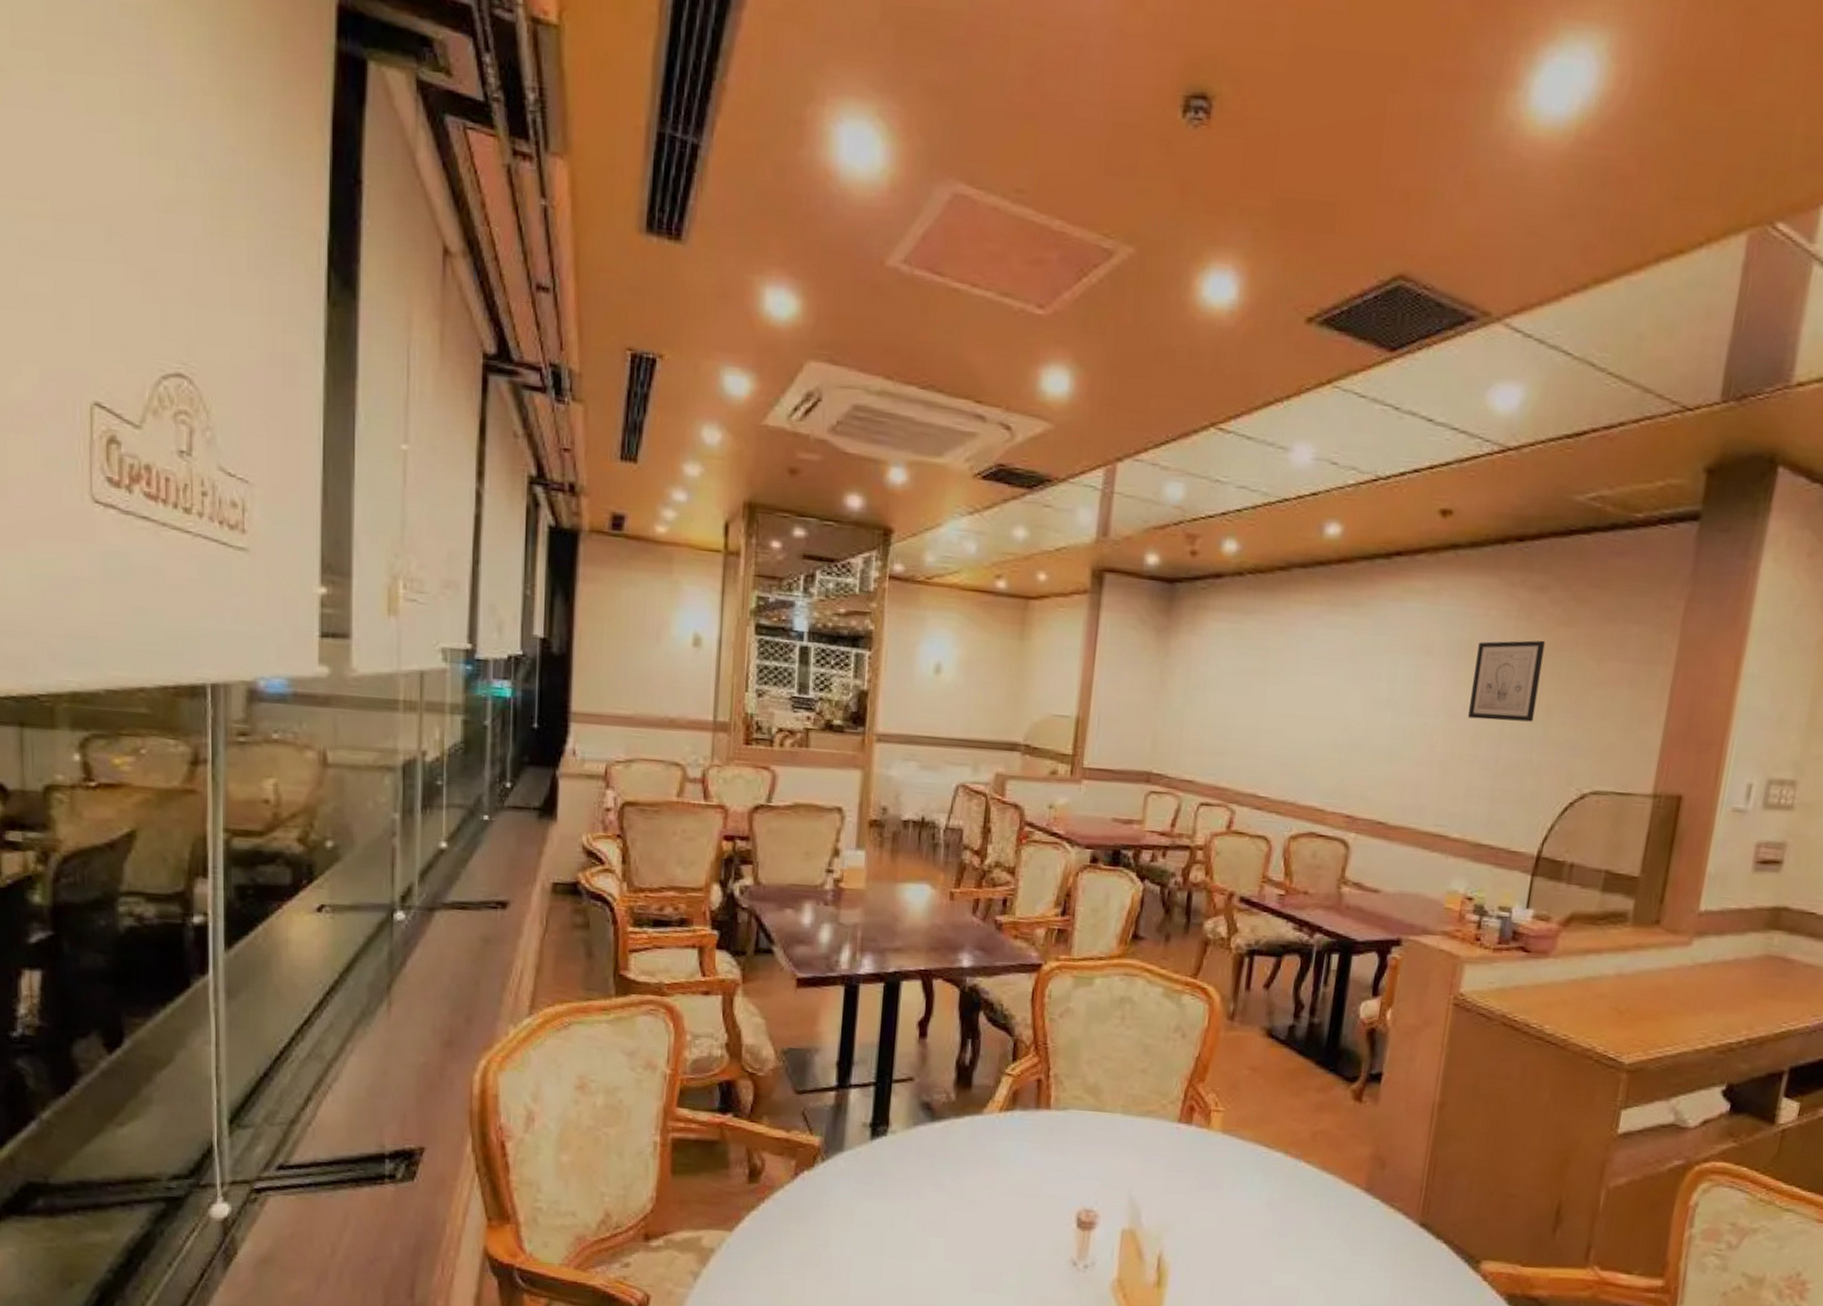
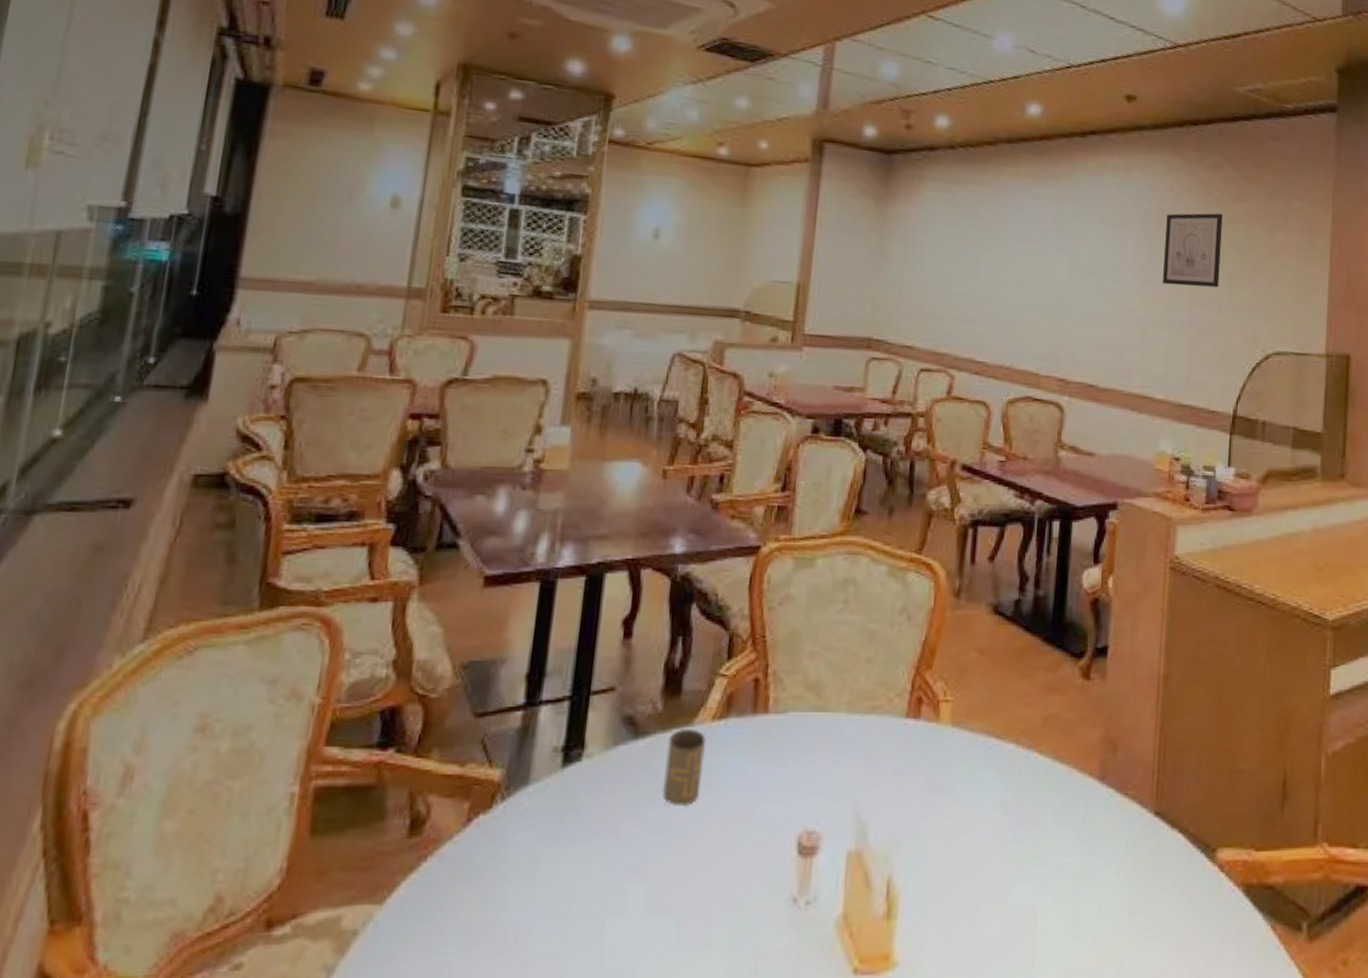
bottle: none [956,1116,995,1181] -> present [662,728,706,807]

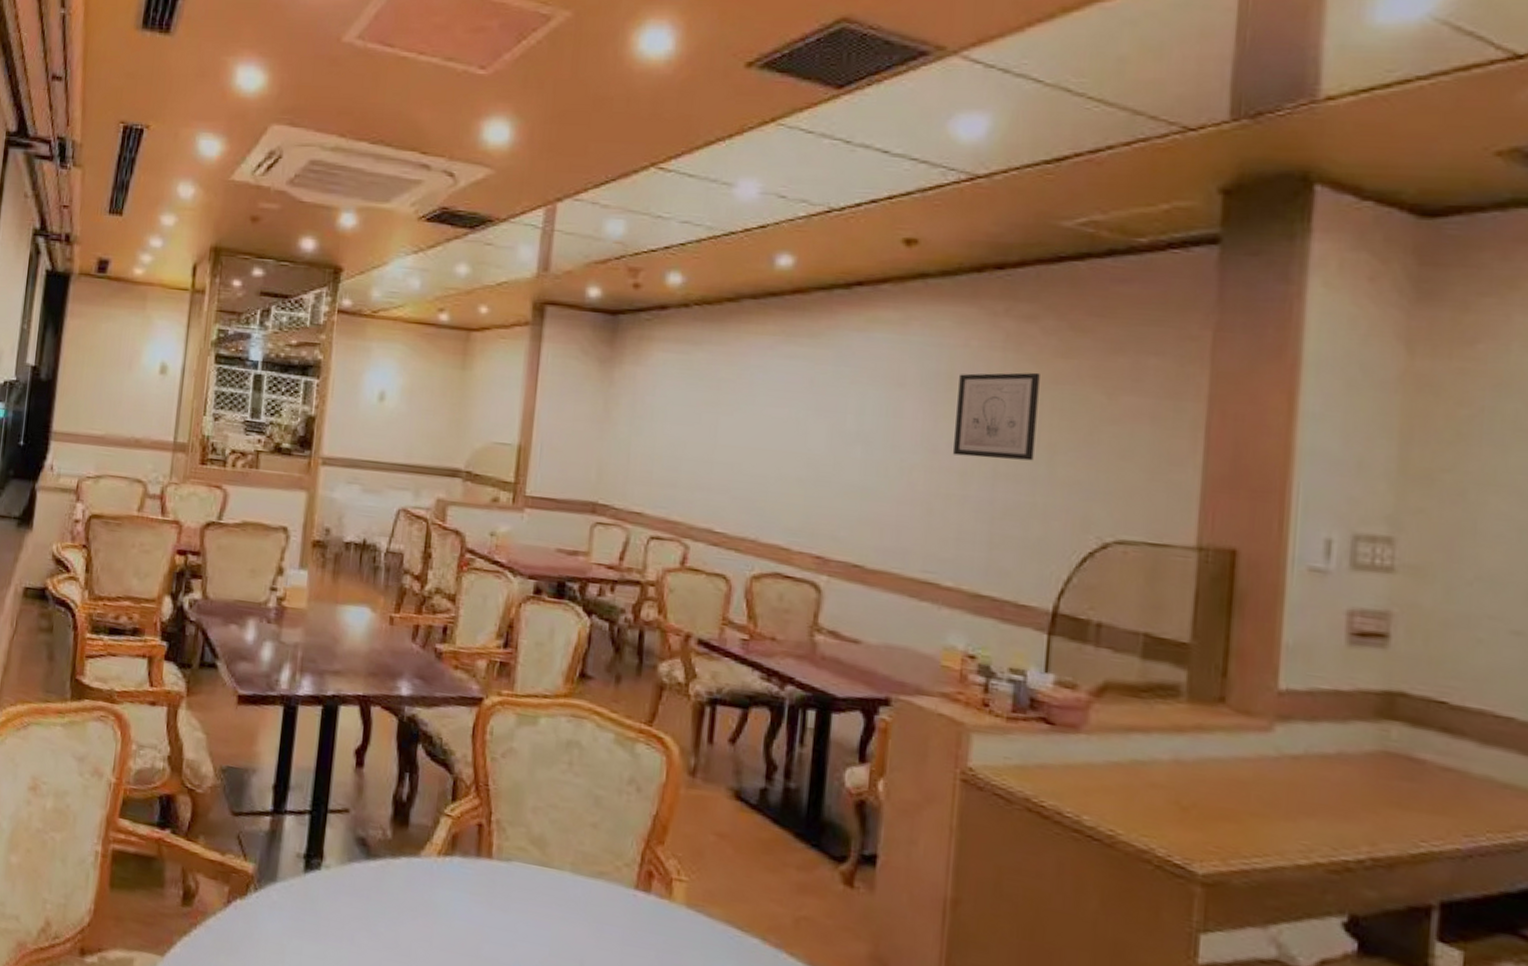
bottle: present [662,728,706,807] -> none [392,858,432,931]

